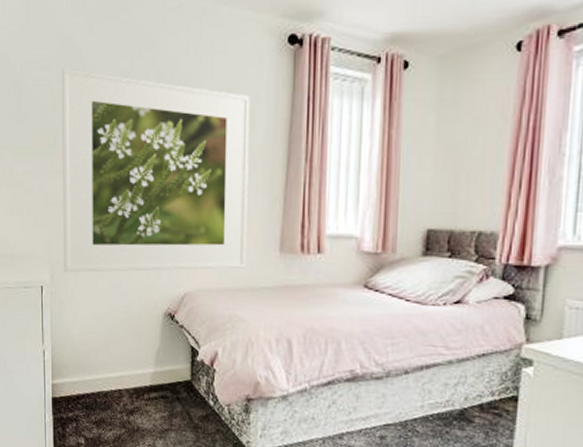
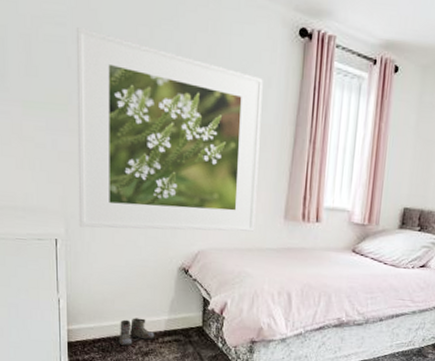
boots: none [99,370,140,404] -> present [115,318,155,347]

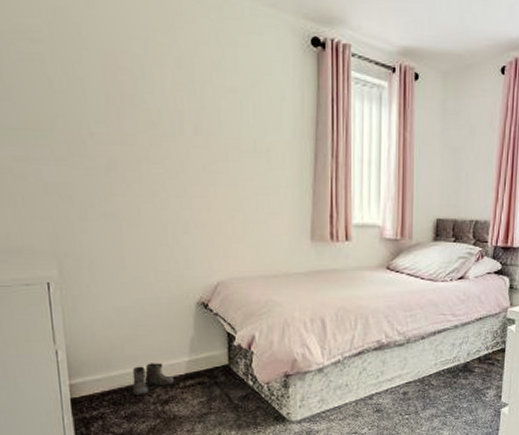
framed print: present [76,27,263,232] -> none [55,43,279,267]

